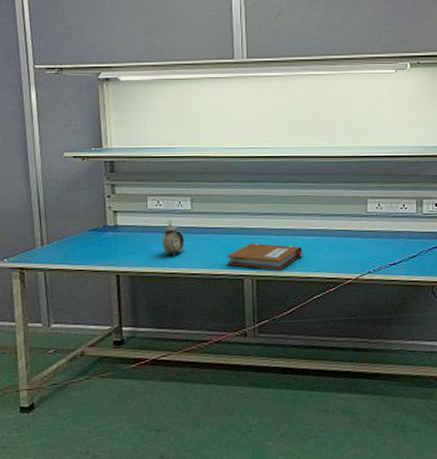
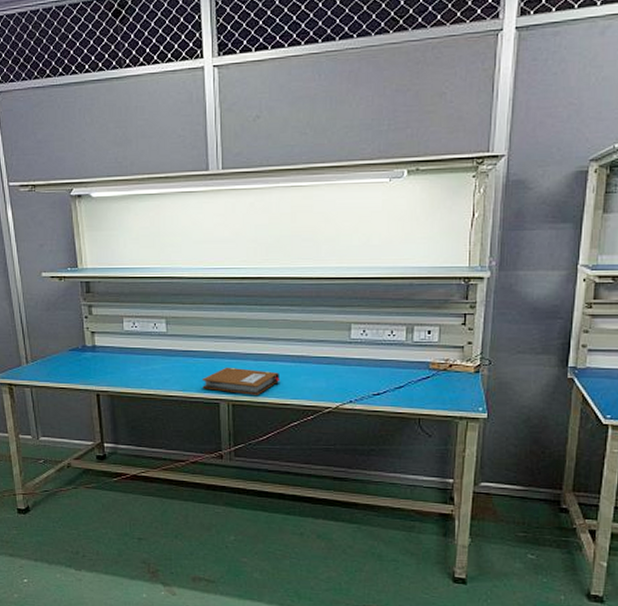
alarm clock: present [161,219,184,256] -> none [138,341,160,378]

